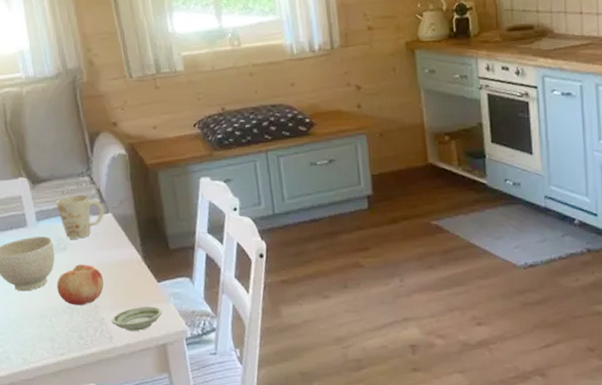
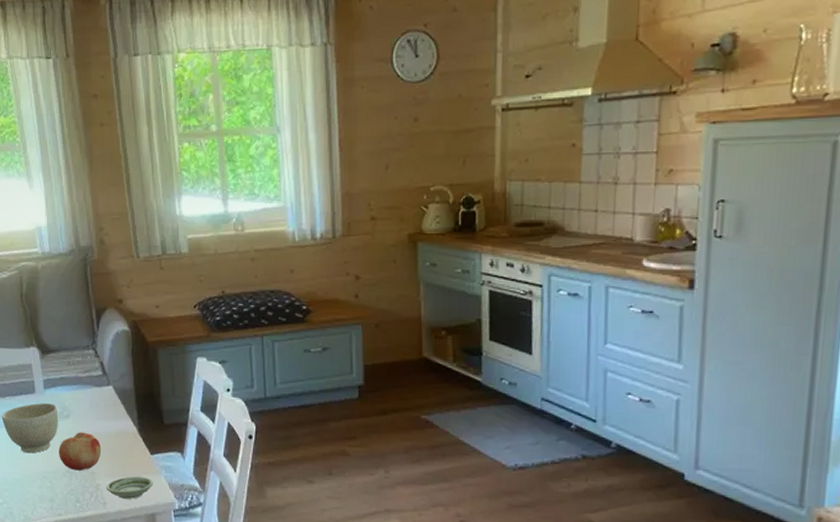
mug: present [56,195,104,239] -> none [62,367,105,408]

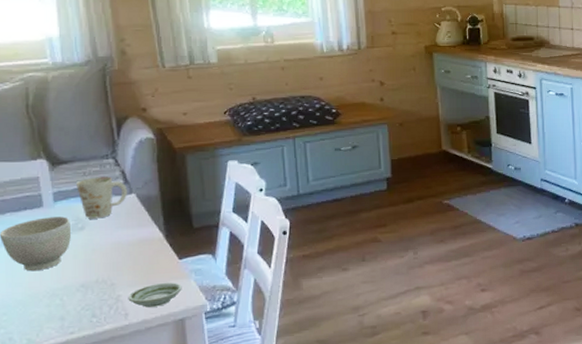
fruit: present [59,432,102,471] -> none [71,243,123,284]
mug: none [62,367,105,408] -> present [76,176,127,219]

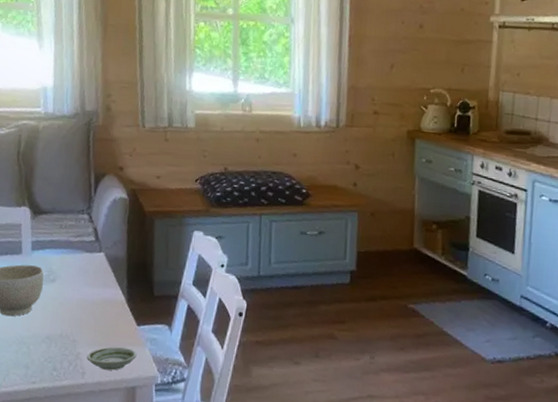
mug: present [76,176,127,219] -> none [52,231,97,273]

